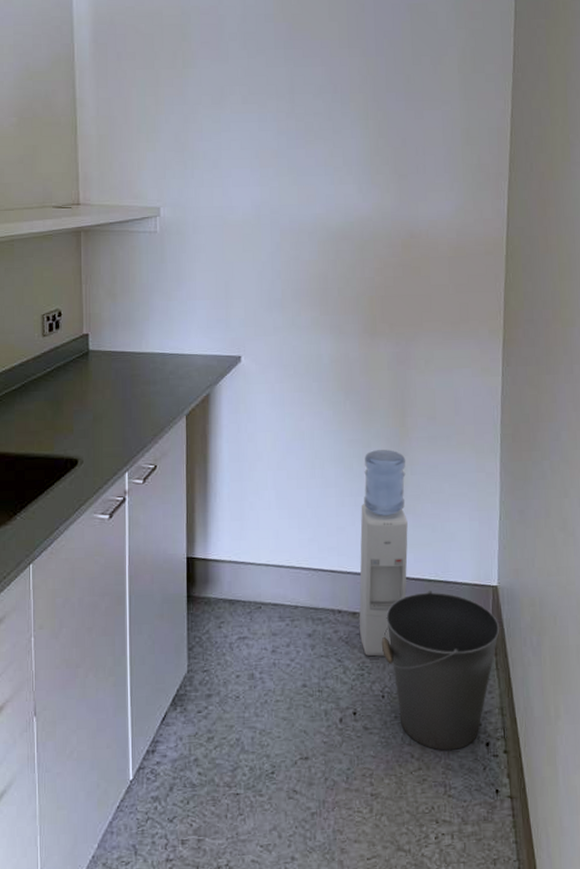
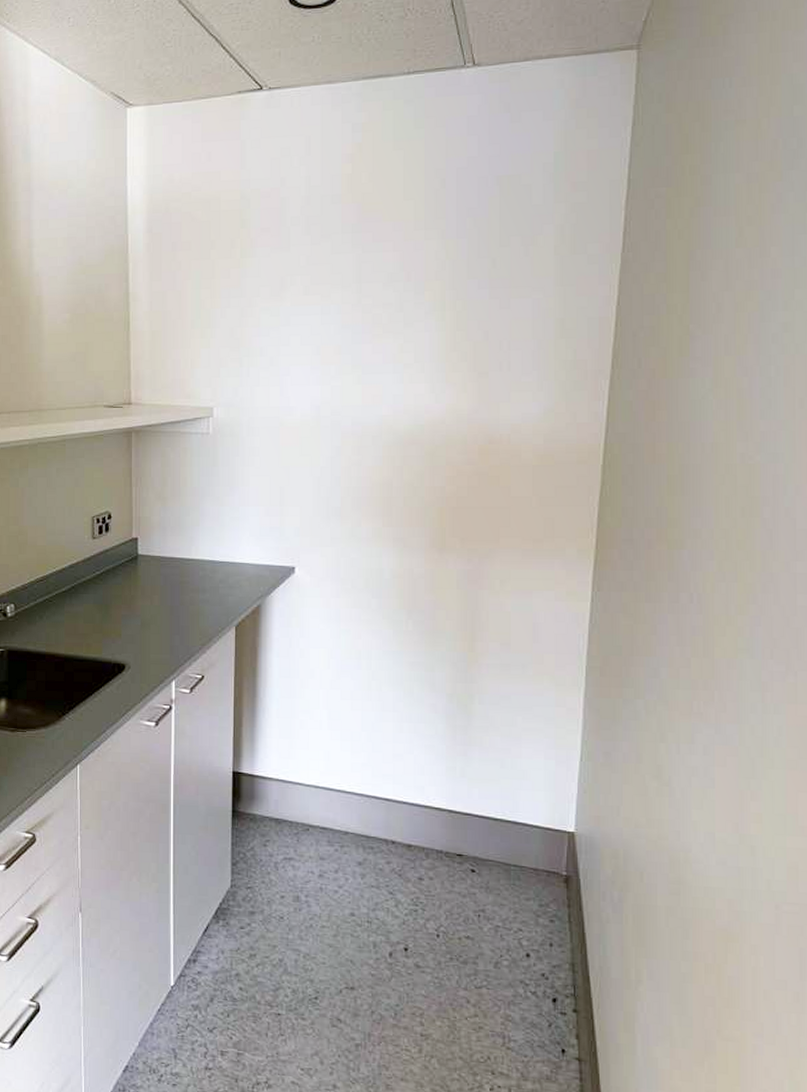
water cooler: present [359,450,408,657] -> none [414,675,474,894]
bucket: present [381,589,500,751] -> none [438,829,575,1001]

